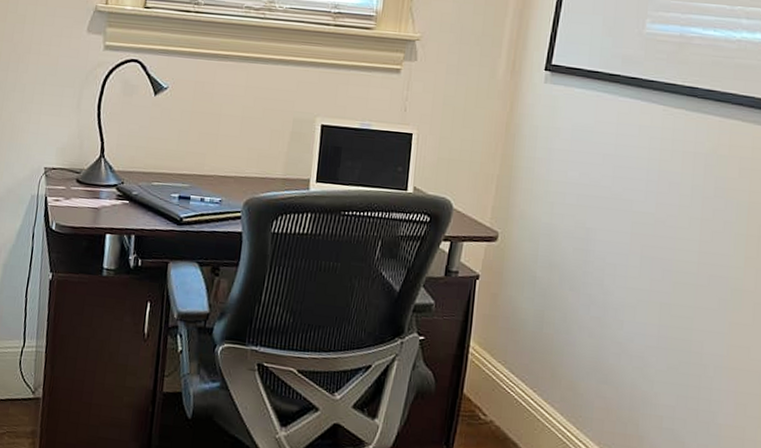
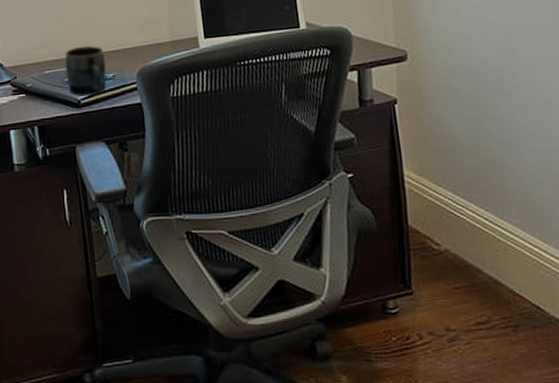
mug: none [173,164,217,217] -> present [64,45,107,98]

